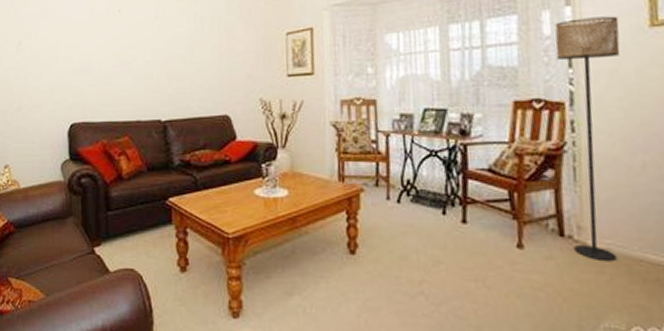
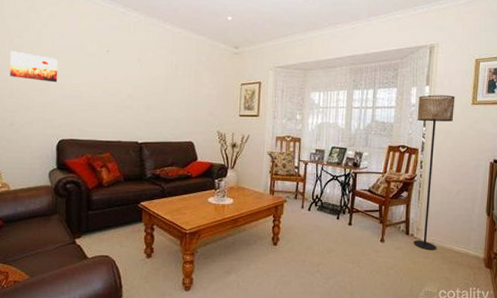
wall art: none [14,23,66,56] -> present [9,51,59,83]

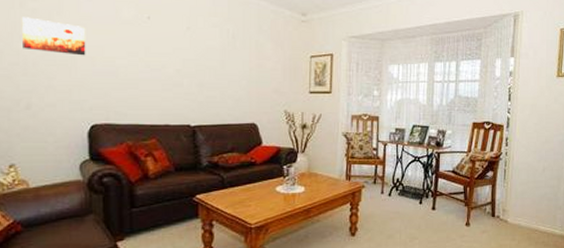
floor lamp: present [413,95,455,251] -> none [499,67,541,232]

